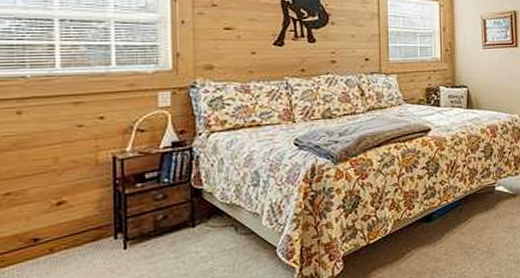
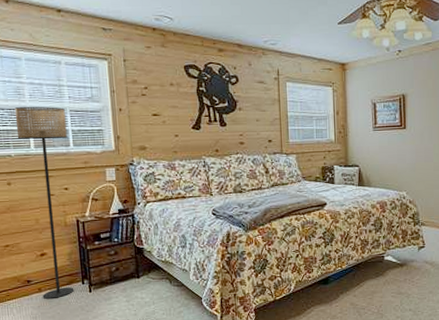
floor lamp: none [36,16,108,263] -> present [14,106,75,300]

